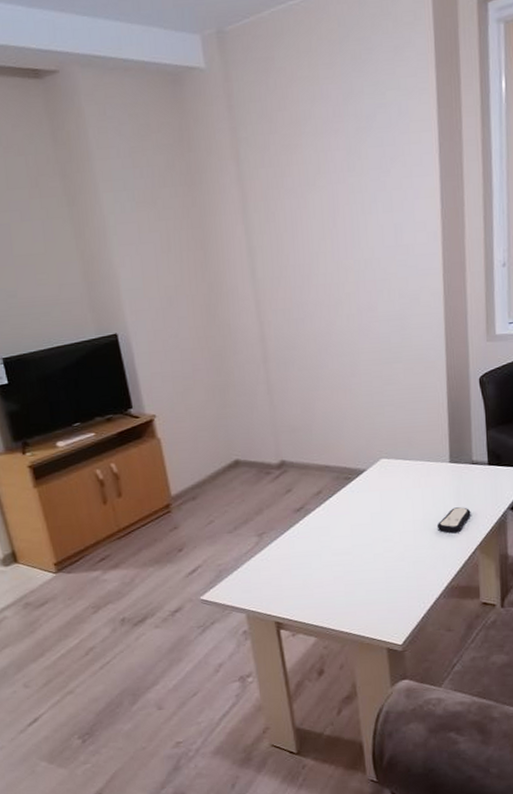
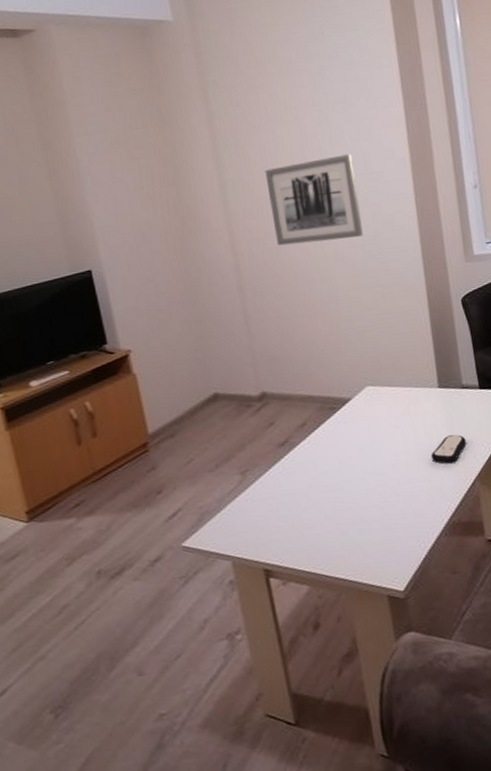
wall art: none [294,224,389,317] -> present [265,154,363,246]

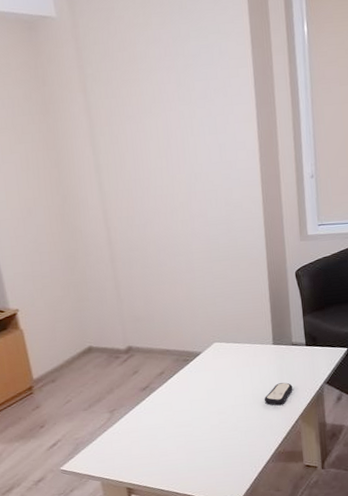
wall art: present [265,154,363,246] -> none [135,144,217,223]

